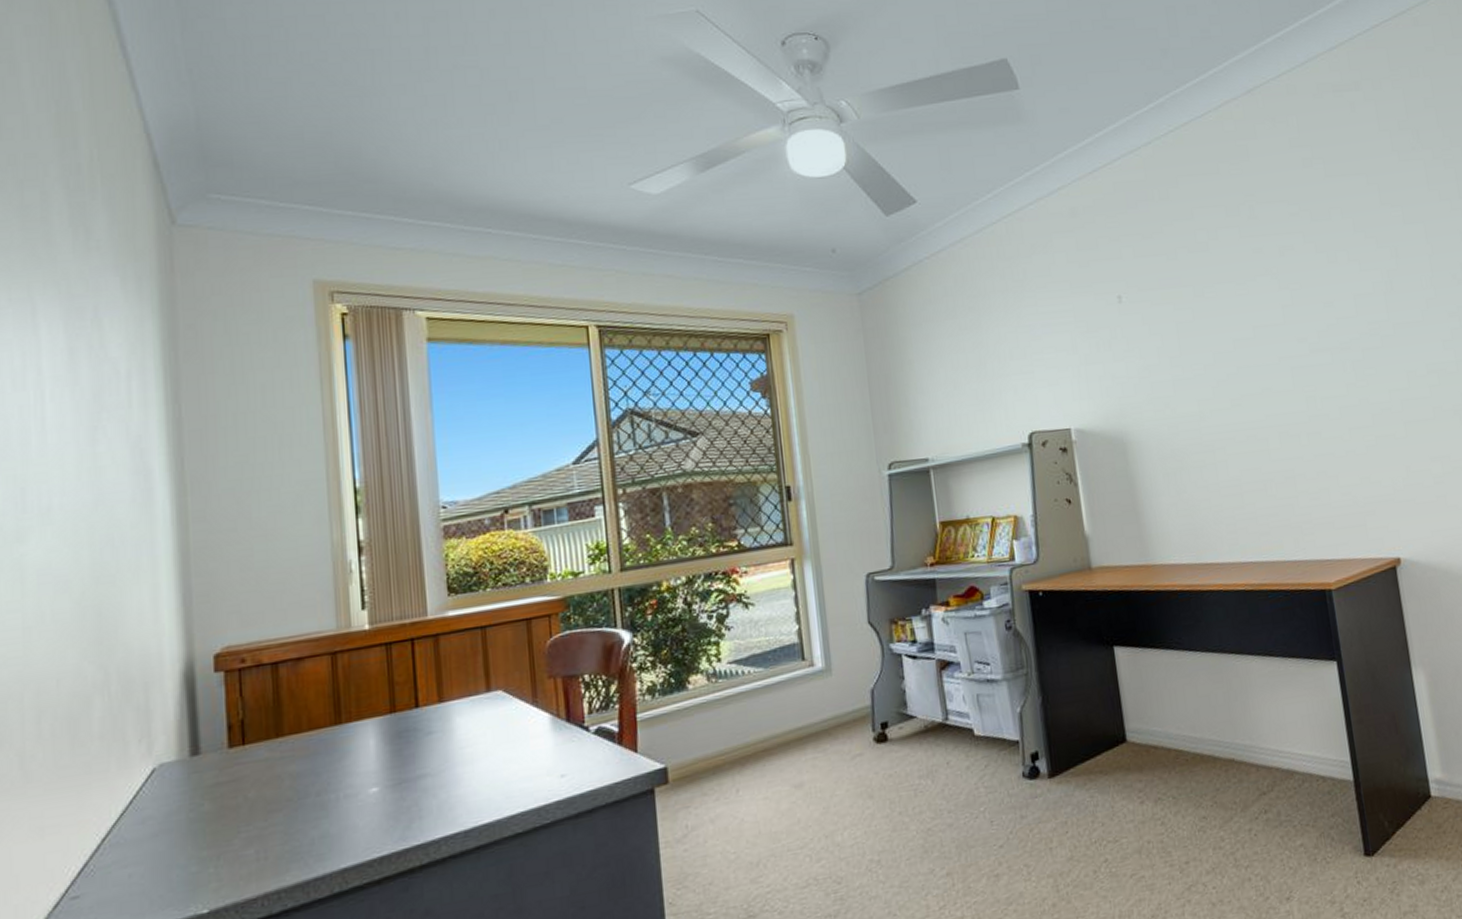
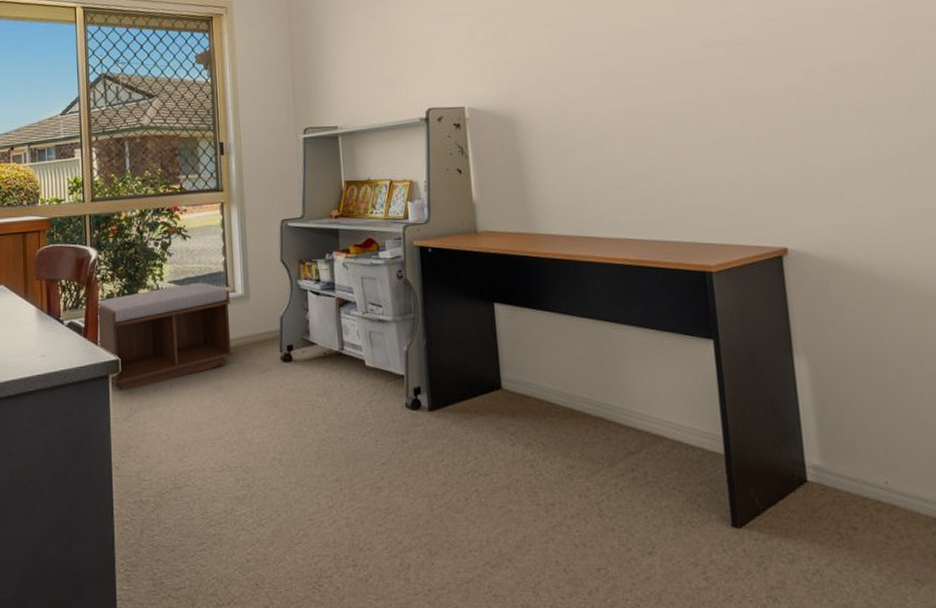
bench: none [635,658,816,805] -> present [97,282,234,390]

